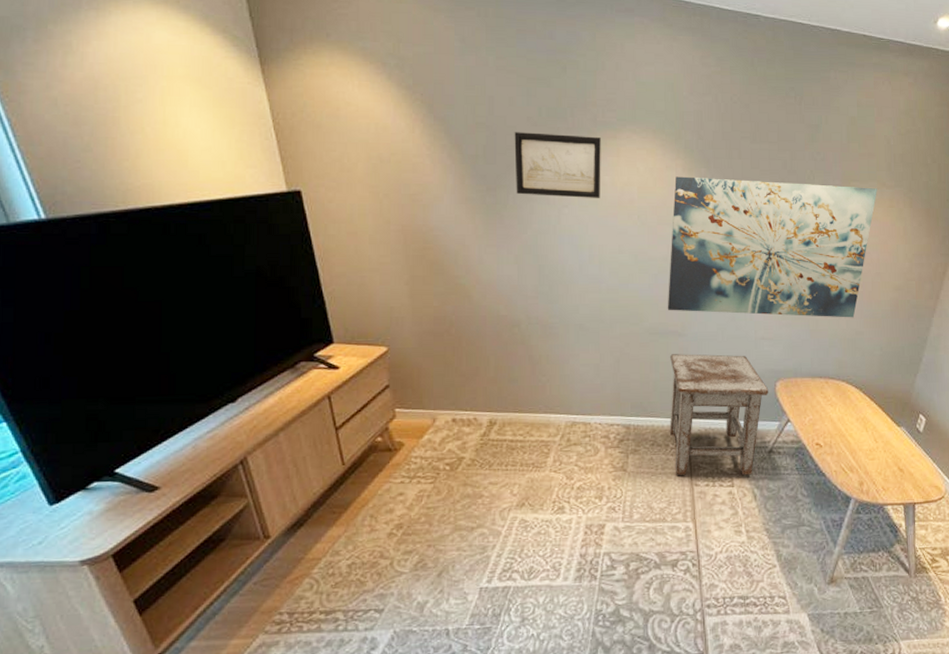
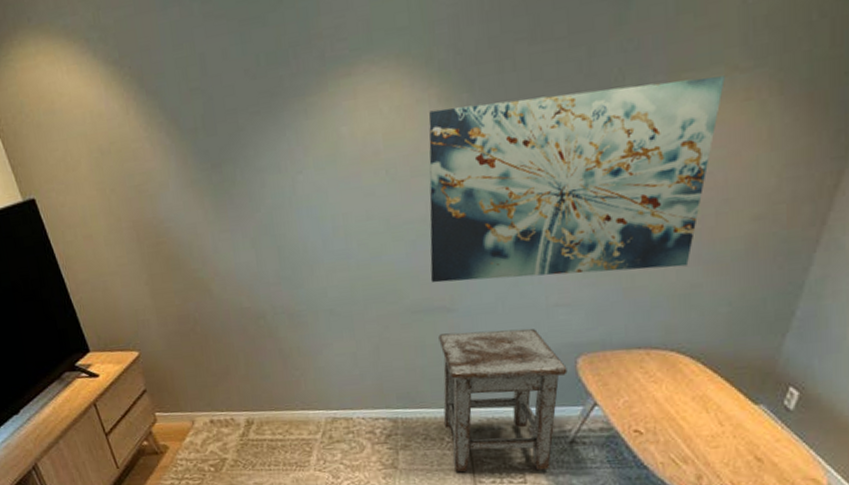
wall art: present [514,132,601,198] -> none [232,78,339,167]

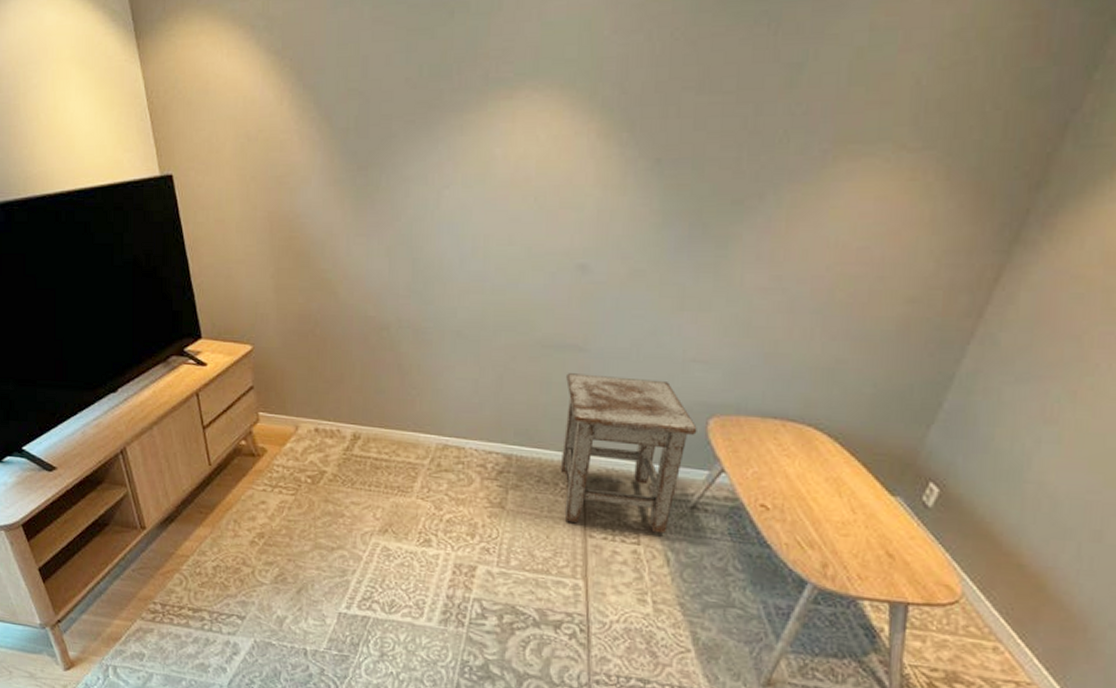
wall art: present [428,76,725,283] -> none [566,144,891,340]

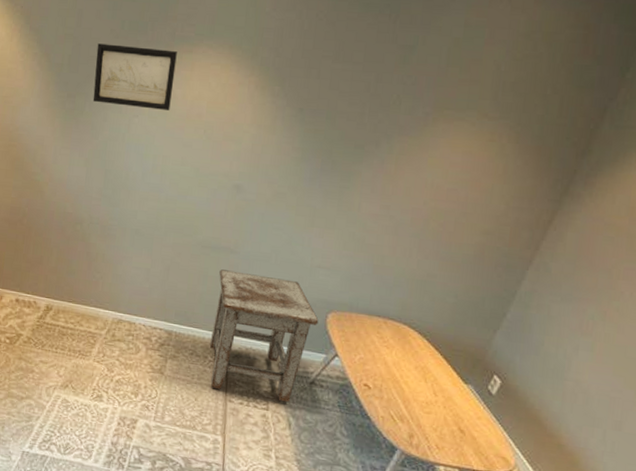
wall art: none [389,97,493,176] -> present [92,43,177,110]

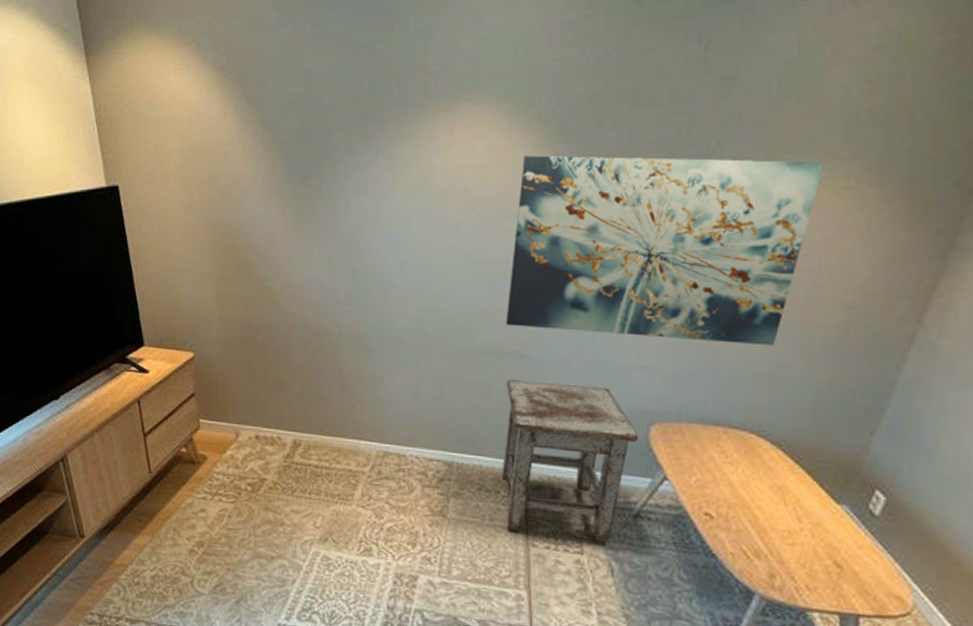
wall art: present [92,43,177,110] -> none [331,110,431,186]
wall art: none [222,93,476,258] -> present [505,155,824,346]

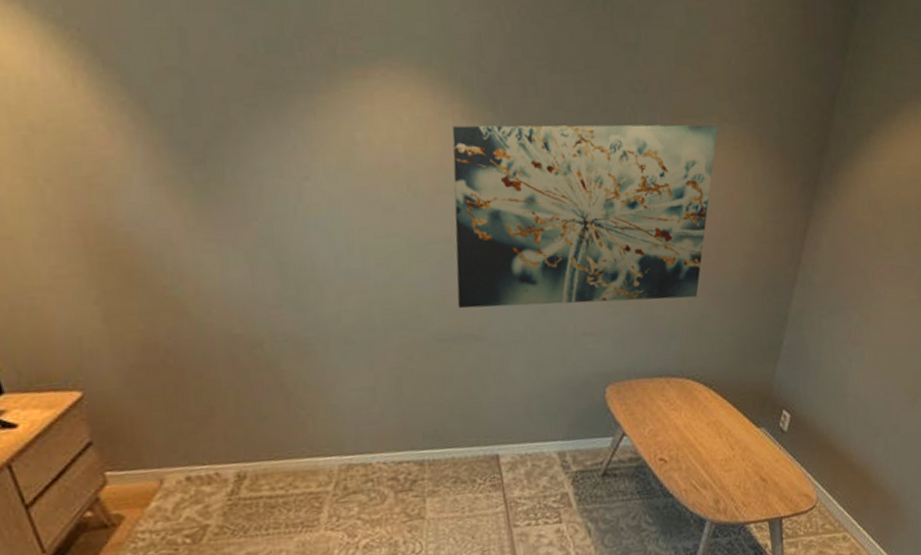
stool: present [501,380,639,543] -> none [467,357,597,517]

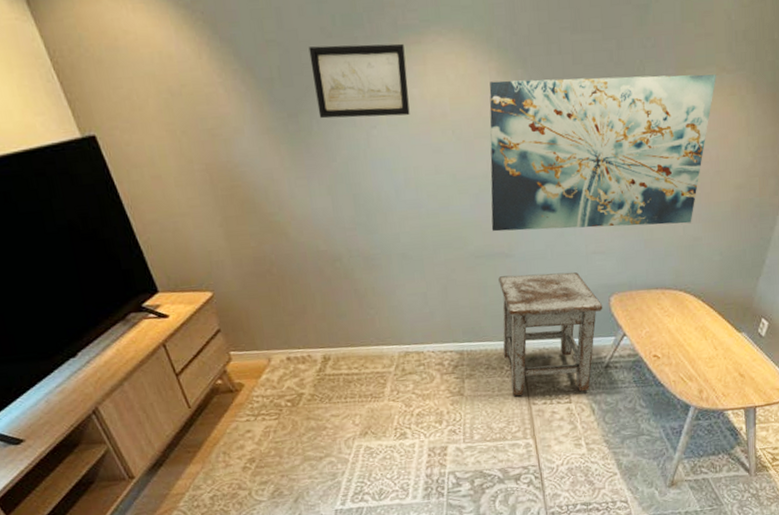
wall art: none [222,76,353,167] -> present [308,43,410,119]
stool: none [467,357,597,517] -> present [498,272,603,396]

